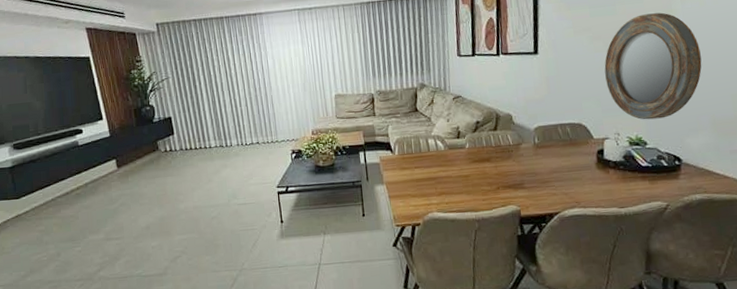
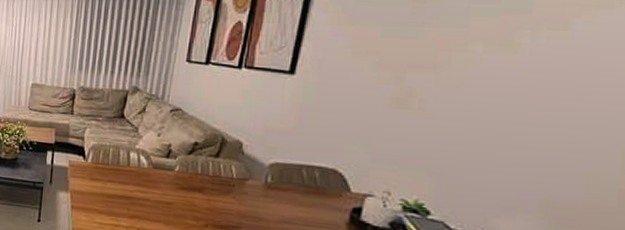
home mirror: present [604,12,702,120] -> none [385,43,548,186]

